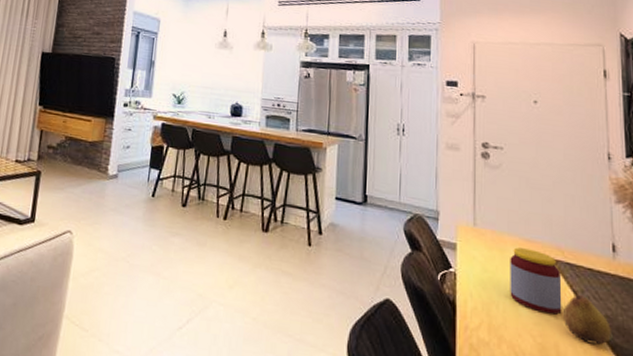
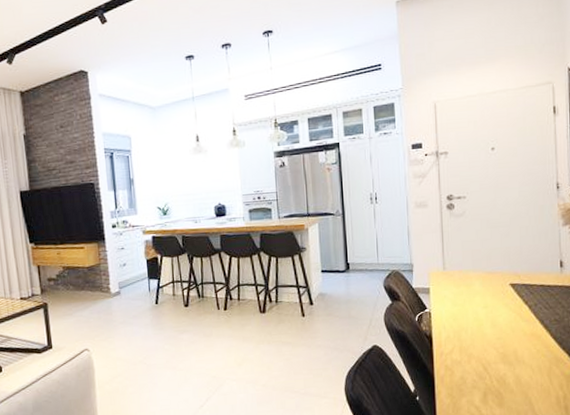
jar: present [510,247,562,315] -> none [475,279,519,329]
fruit: present [564,288,611,345] -> none [520,304,559,344]

